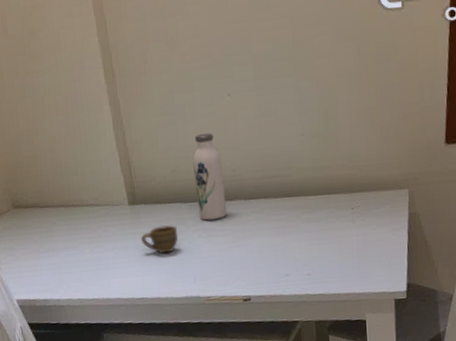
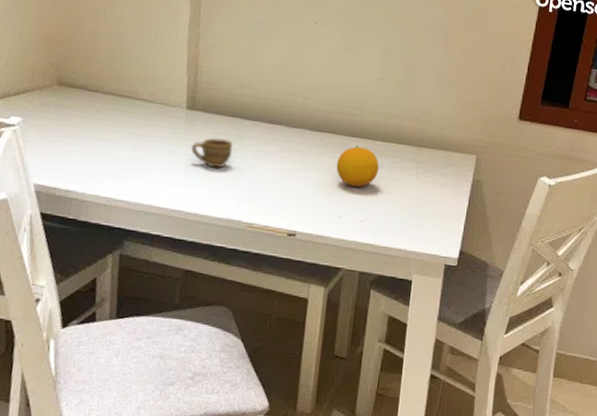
water bottle: present [192,133,227,221] -> none [259,54,295,145]
fruit: none [275,205,316,244] -> present [336,146,379,187]

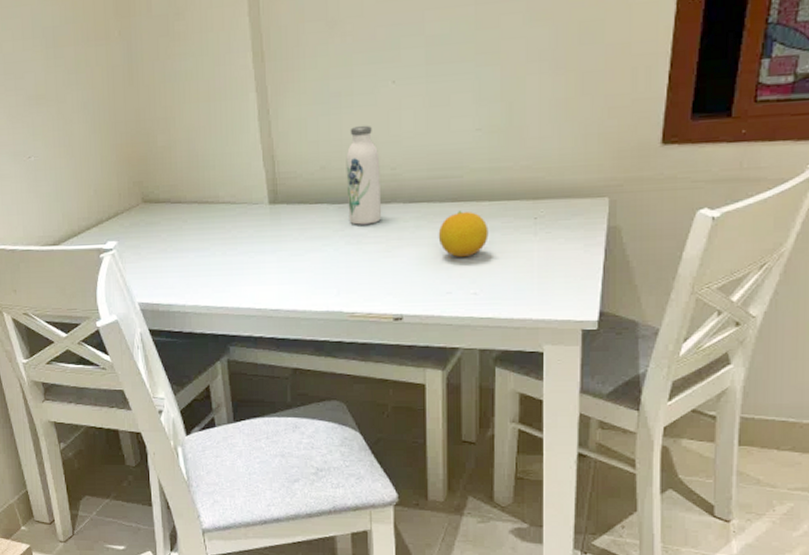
cup: present [191,138,234,168] -> none [280,228,323,261]
water bottle: none [259,54,295,145] -> present [346,125,382,225]

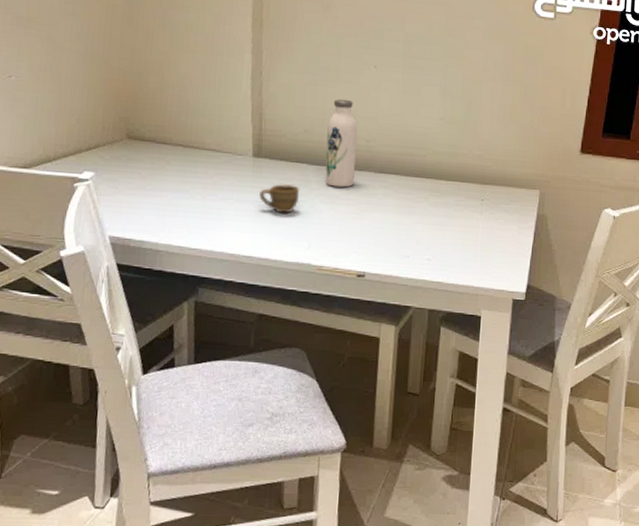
cup: none [280,228,323,261] -> present [259,184,300,214]
fruit: present [438,211,489,257] -> none [401,186,444,226]

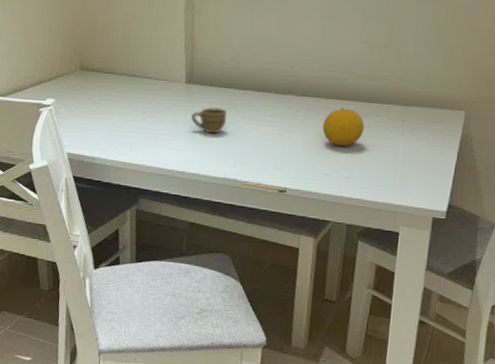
water bottle: present [325,98,357,188] -> none [250,27,281,110]
fruit: none [401,186,444,226] -> present [322,108,365,146]

